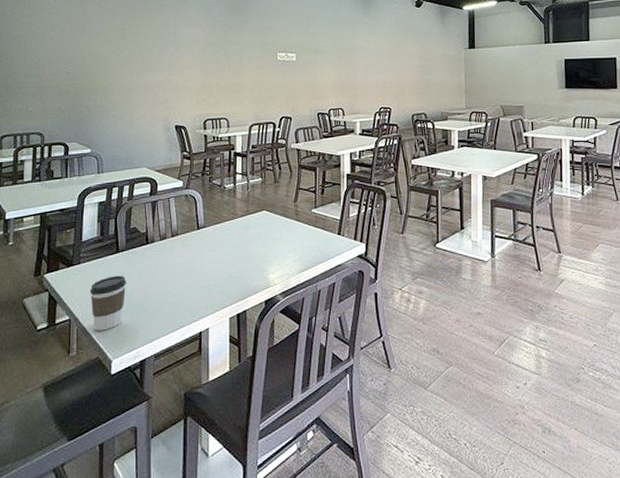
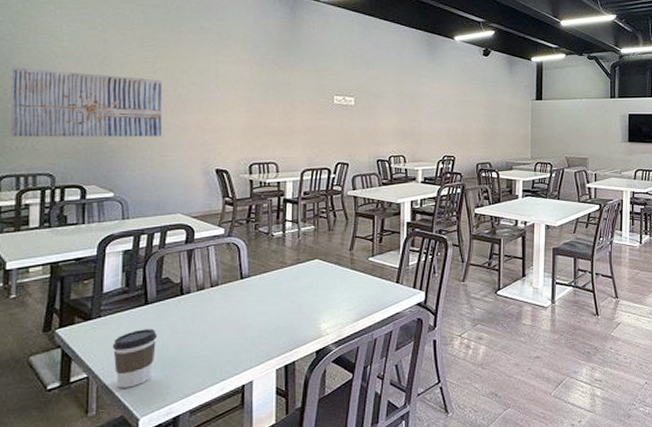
wall art: none [10,39,131,101] -> present [10,67,163,137]

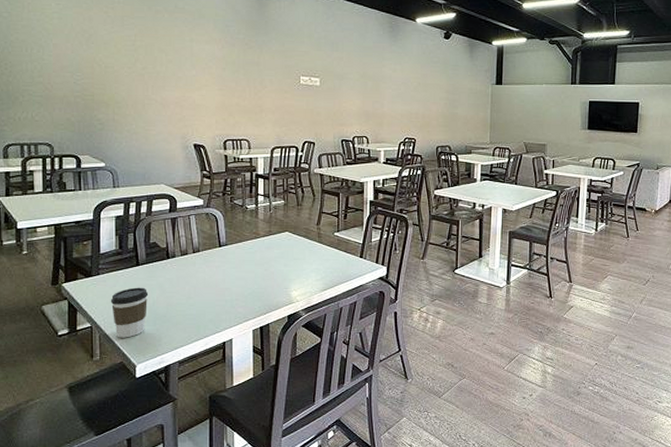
wall art: present [10,67,163,137] -> none [11,43,144,112]

